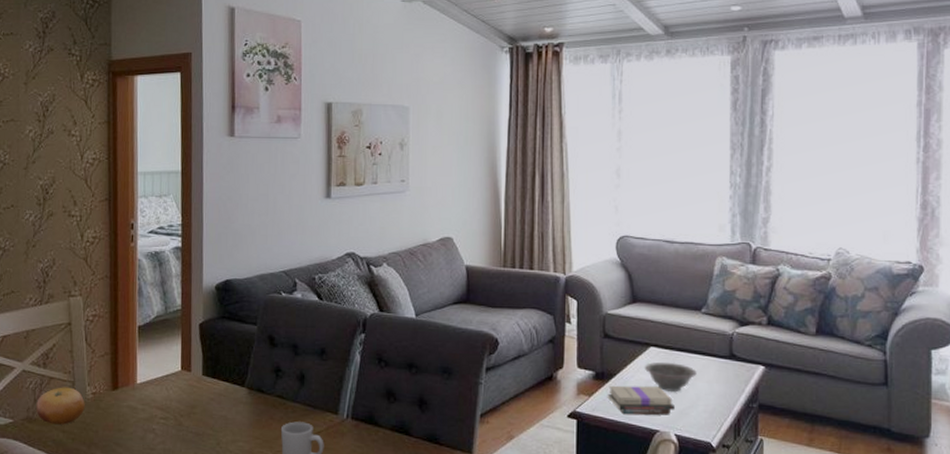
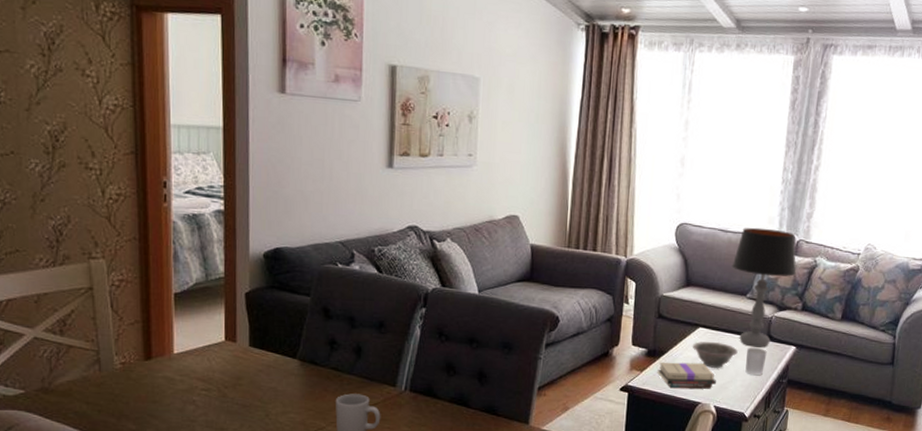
fruit: present [36,387,85,425] -> none [53,356,112,396]
table lamp: none [681,236,756,368] -> present [731,227,796,347]
candle holder: none [706,367,731,400] -> present [745,347,767,376]

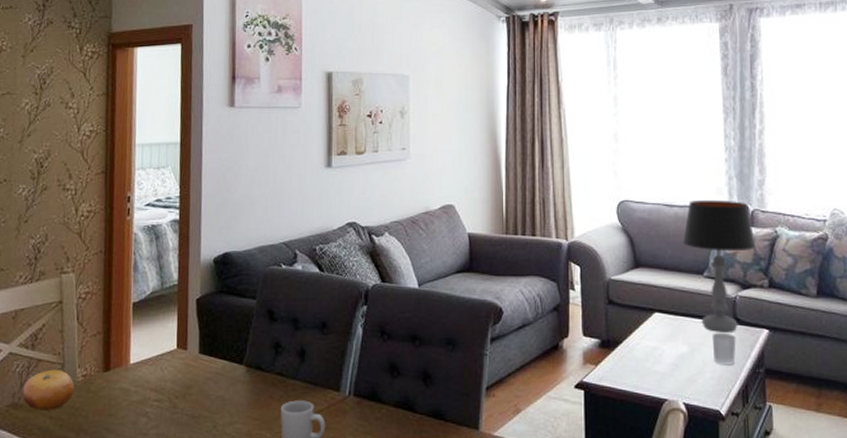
fruit: none [53,356,112,396] -> present [22,369,75,411]
books: present [657,362,716,389] -> none [614,353,682,384]
decorative bowl: present [692,342,738,369] -> none [649,329,702,359]

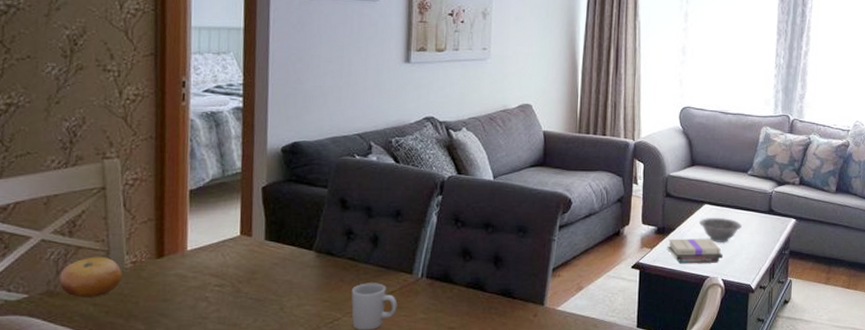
books: none [614,353,682,384] -> present [666,238,723,264]
decorative bowl: none [649,329,702,359] -> present [699,218,742,243]
table lamp: present [682,199,756,332] -> none [733,109,792,221]
candle holder: present [711,332,736,366] -> none [750,221,769,248]

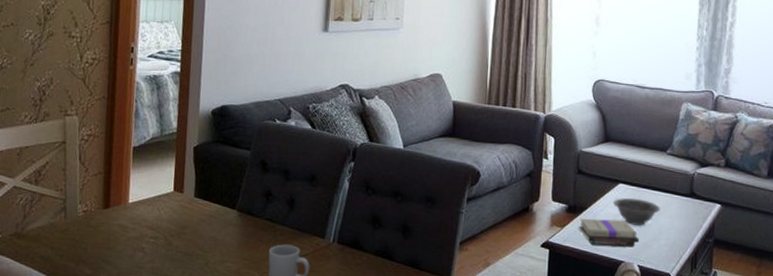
fruit: present [59,257,122,298] -> none [25,204,76,242]

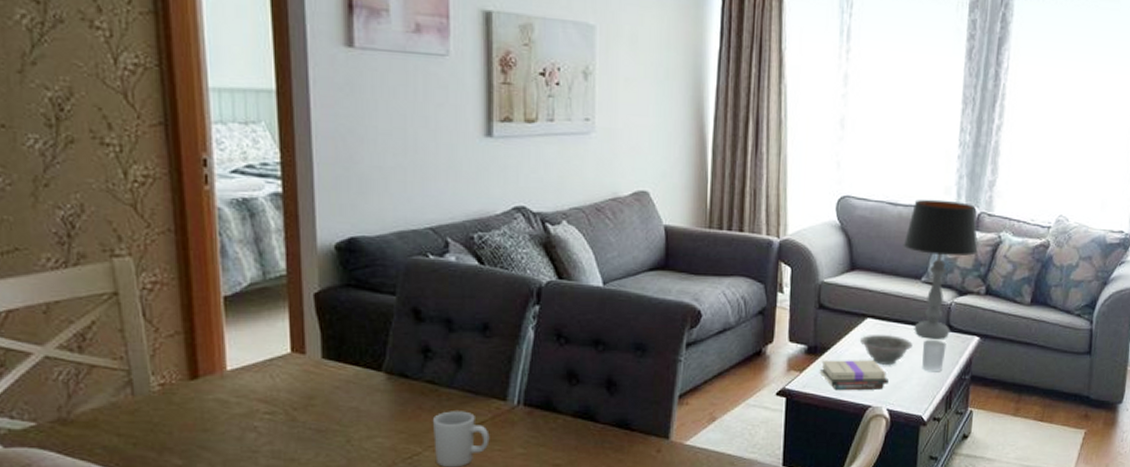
table lamp: none [650,83,717,205] -> present [903,199,978,339]
candle holder: none [669,204,691,235] -> present [922,339,947,372]

